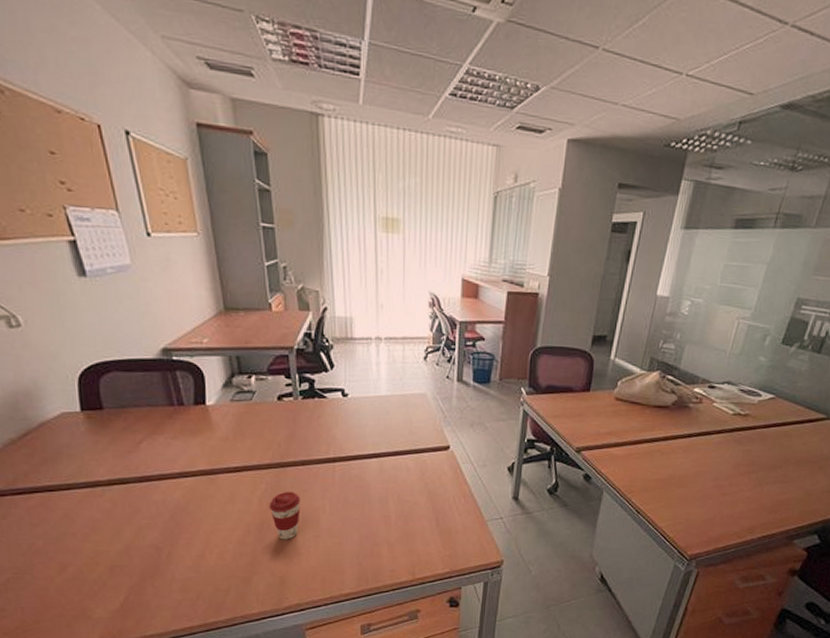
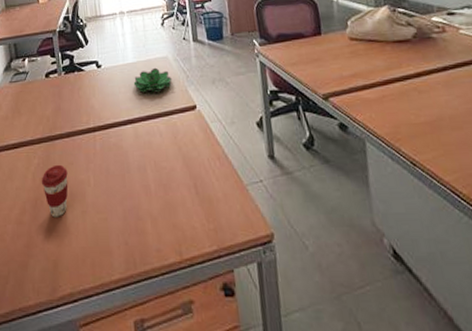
succulent plant: none [384,403,428,430] -> present [133,67,173,93]

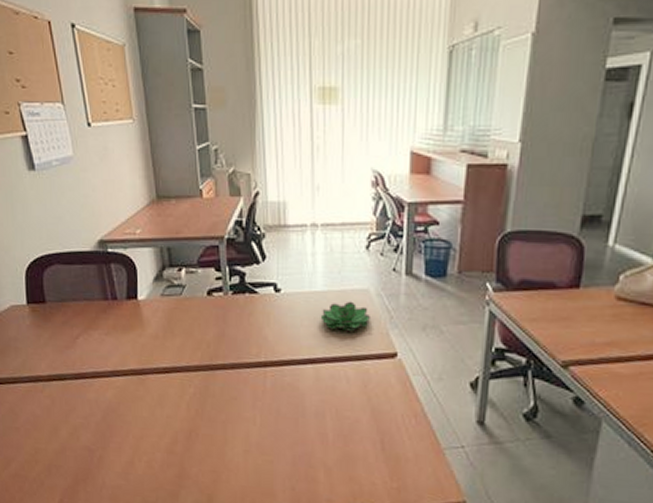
coffee cup: present [41,164,69,218] -> none [197,397,230,453]

